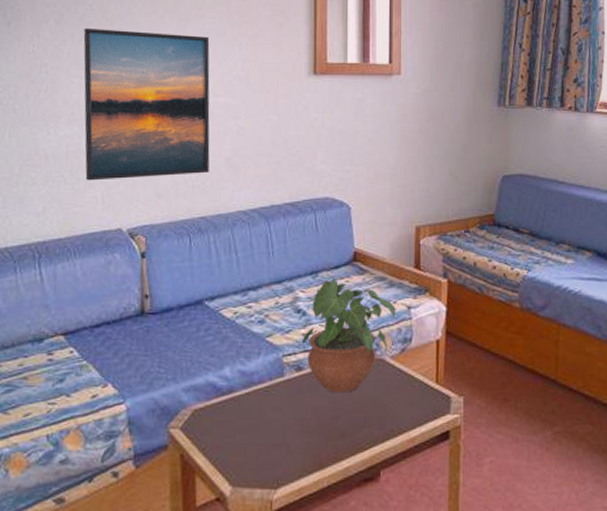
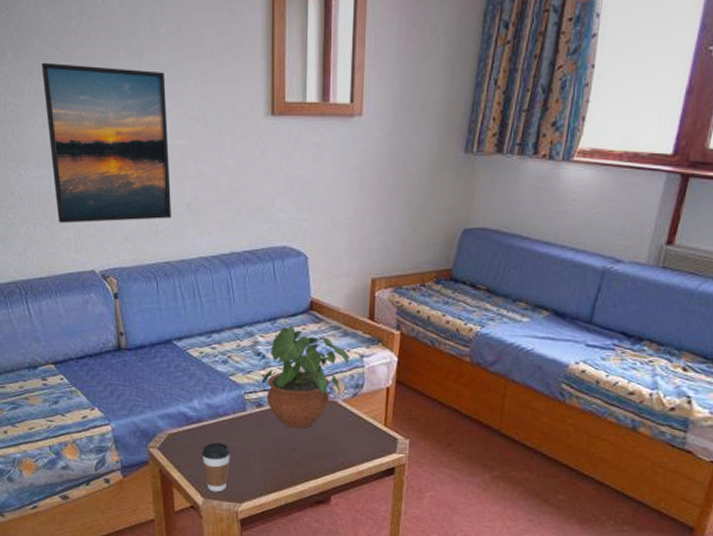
coffee cup: none [231,416,265,478] -> present [201,443,230,492]

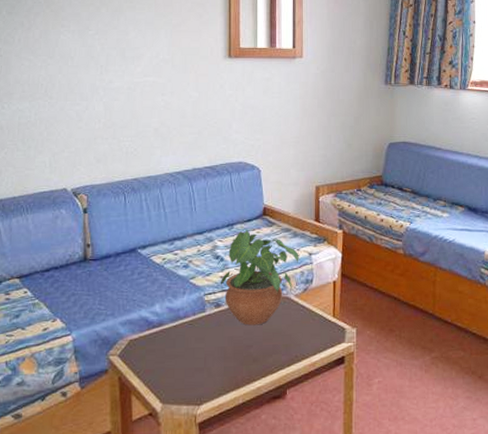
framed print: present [41,62,171,223] -> none [32,18,141,148]
coffee cup: present [201,443,230,492] -> none [161,345,190,397]

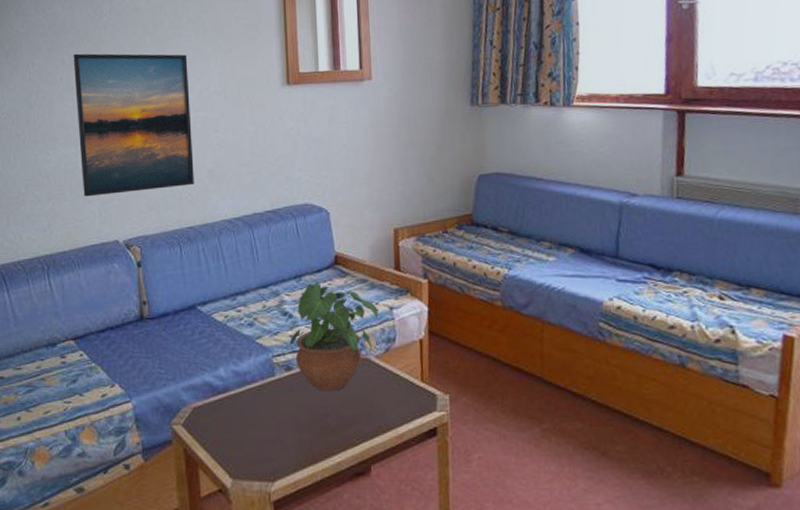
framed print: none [32,18,141,148] -> present [73,53,194,197]

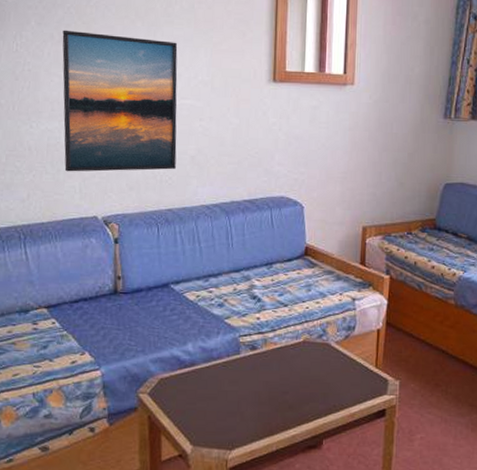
potted plant: present [289,281,379,392] -> none [256,269,342,371]

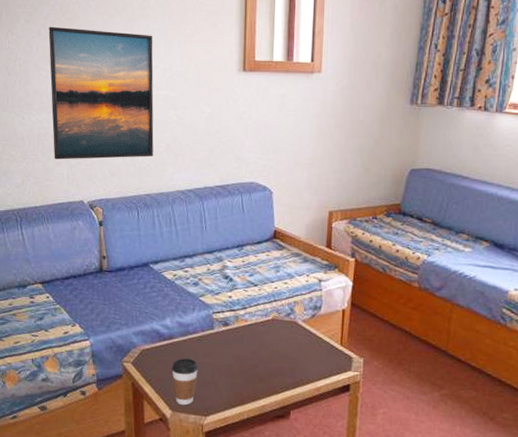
coffee cup: none [193,387,223,439] -> present [171,358,198,406]

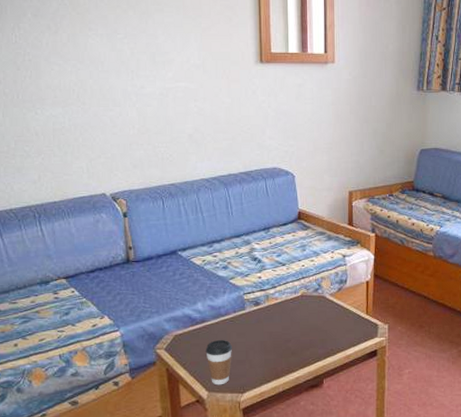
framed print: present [48,26,154,160] -> none [58,20,175,154]

